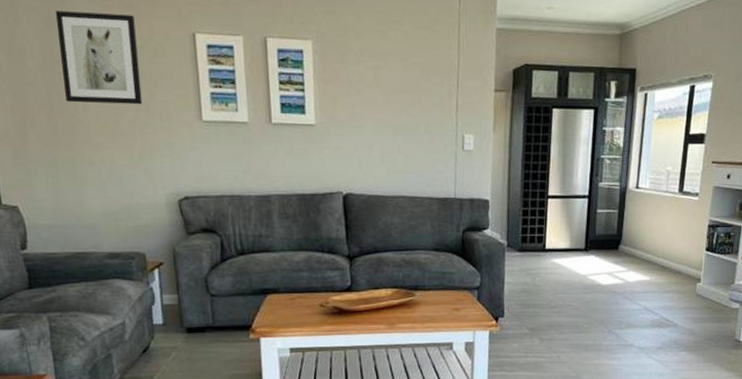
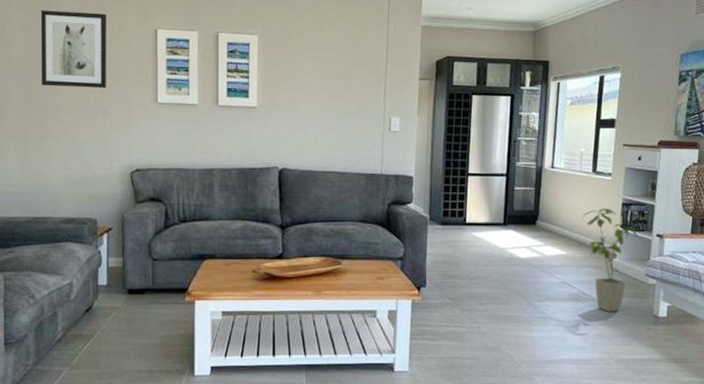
house plant: none [665,230,723,338] -> present [581,207,637,312]

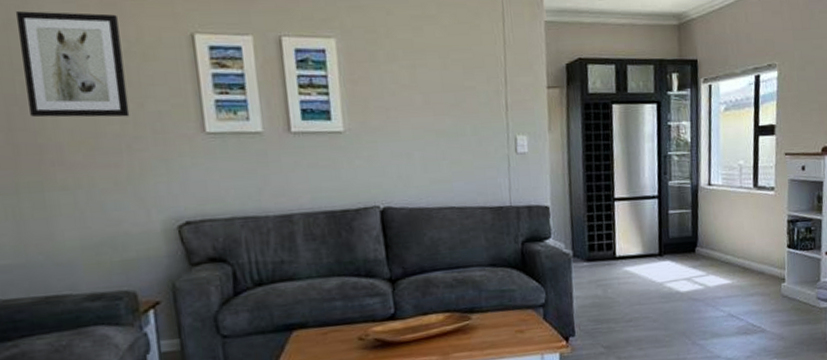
house plant: present [581,207,637,312] -> none [744,227,806,343]

